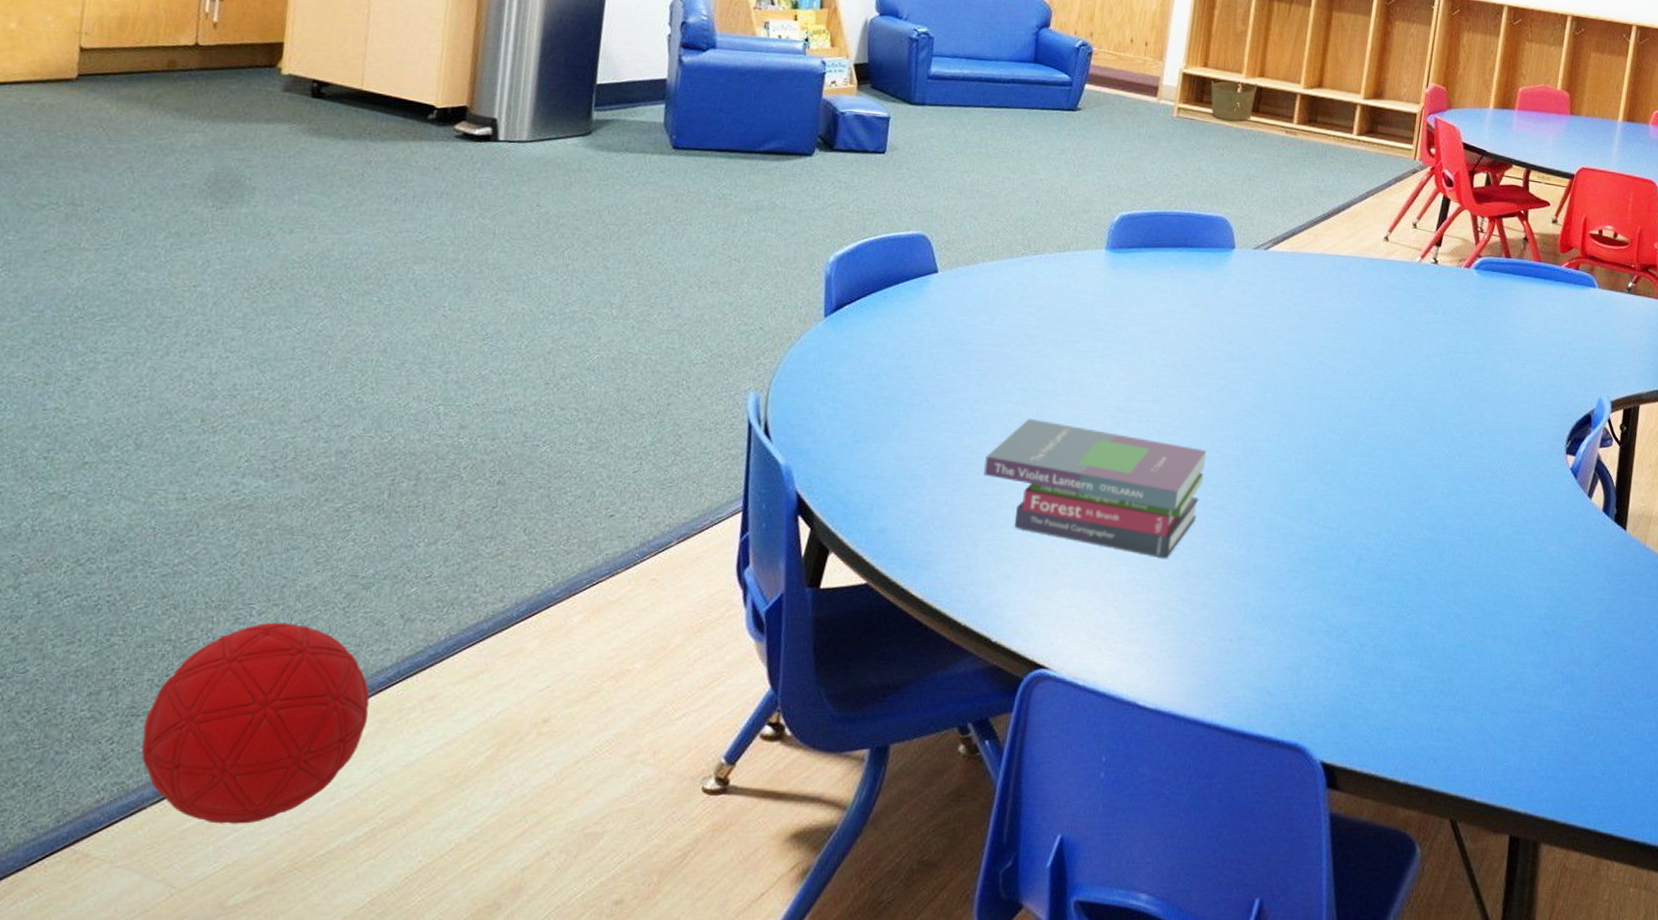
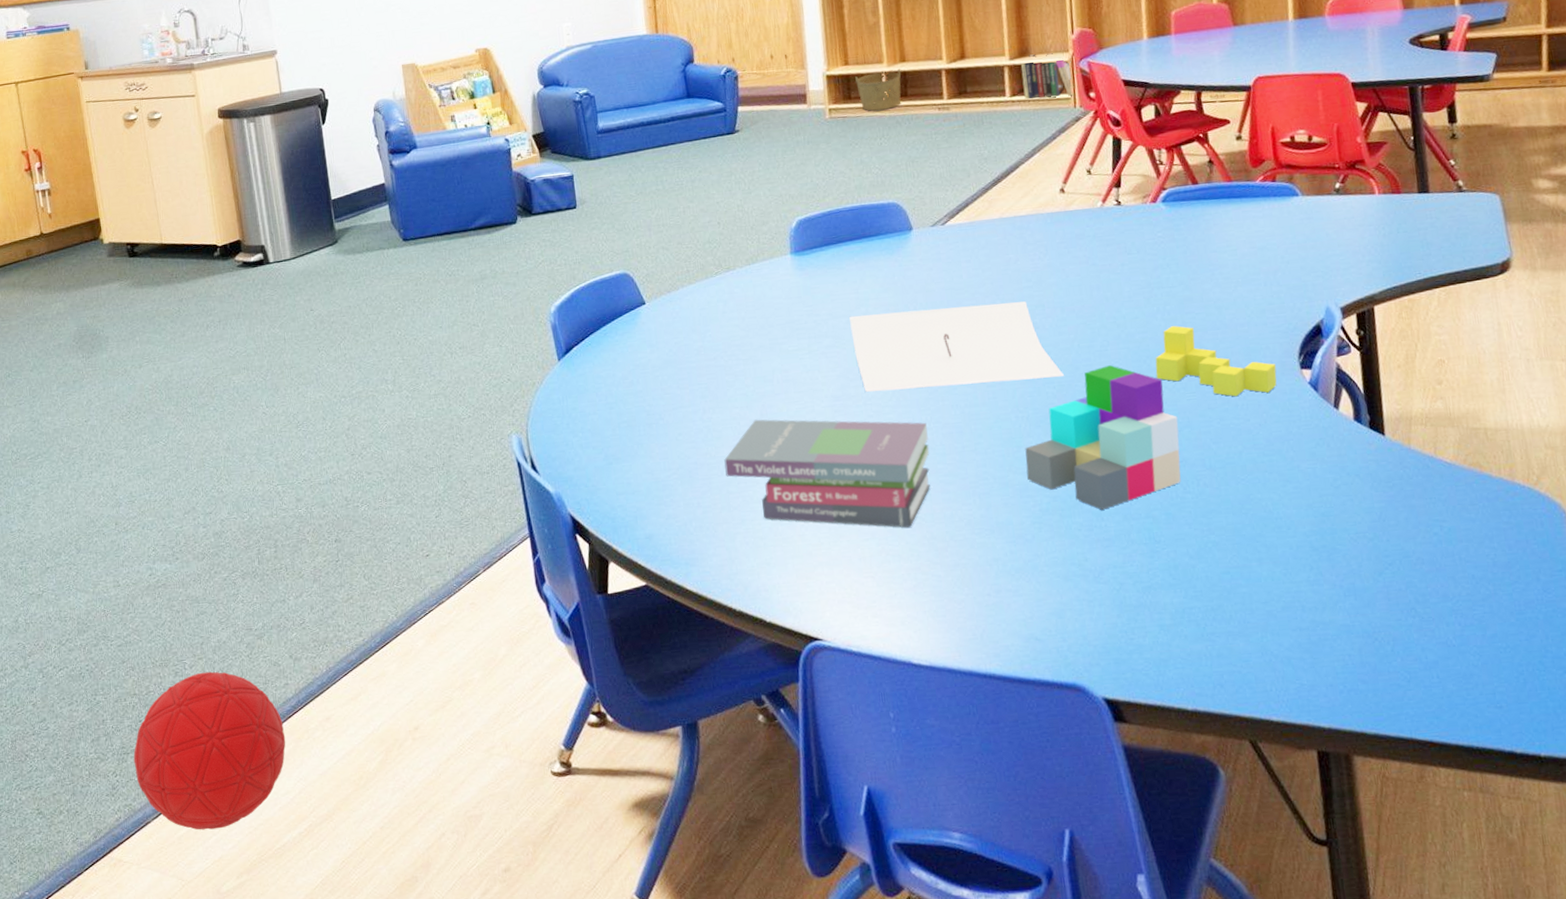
paper sheet: none [1149,325,1351,424] -> present [849,301,1064,392]
toy blocks: none [1294,421,1448,567] -> present [1025,365,1181,510]
books: none [1370,98,1420,148] -> present [1021,53,1074,100]
toy block: none [1436,391,1545,472] -> present [1155,325,1277,397]

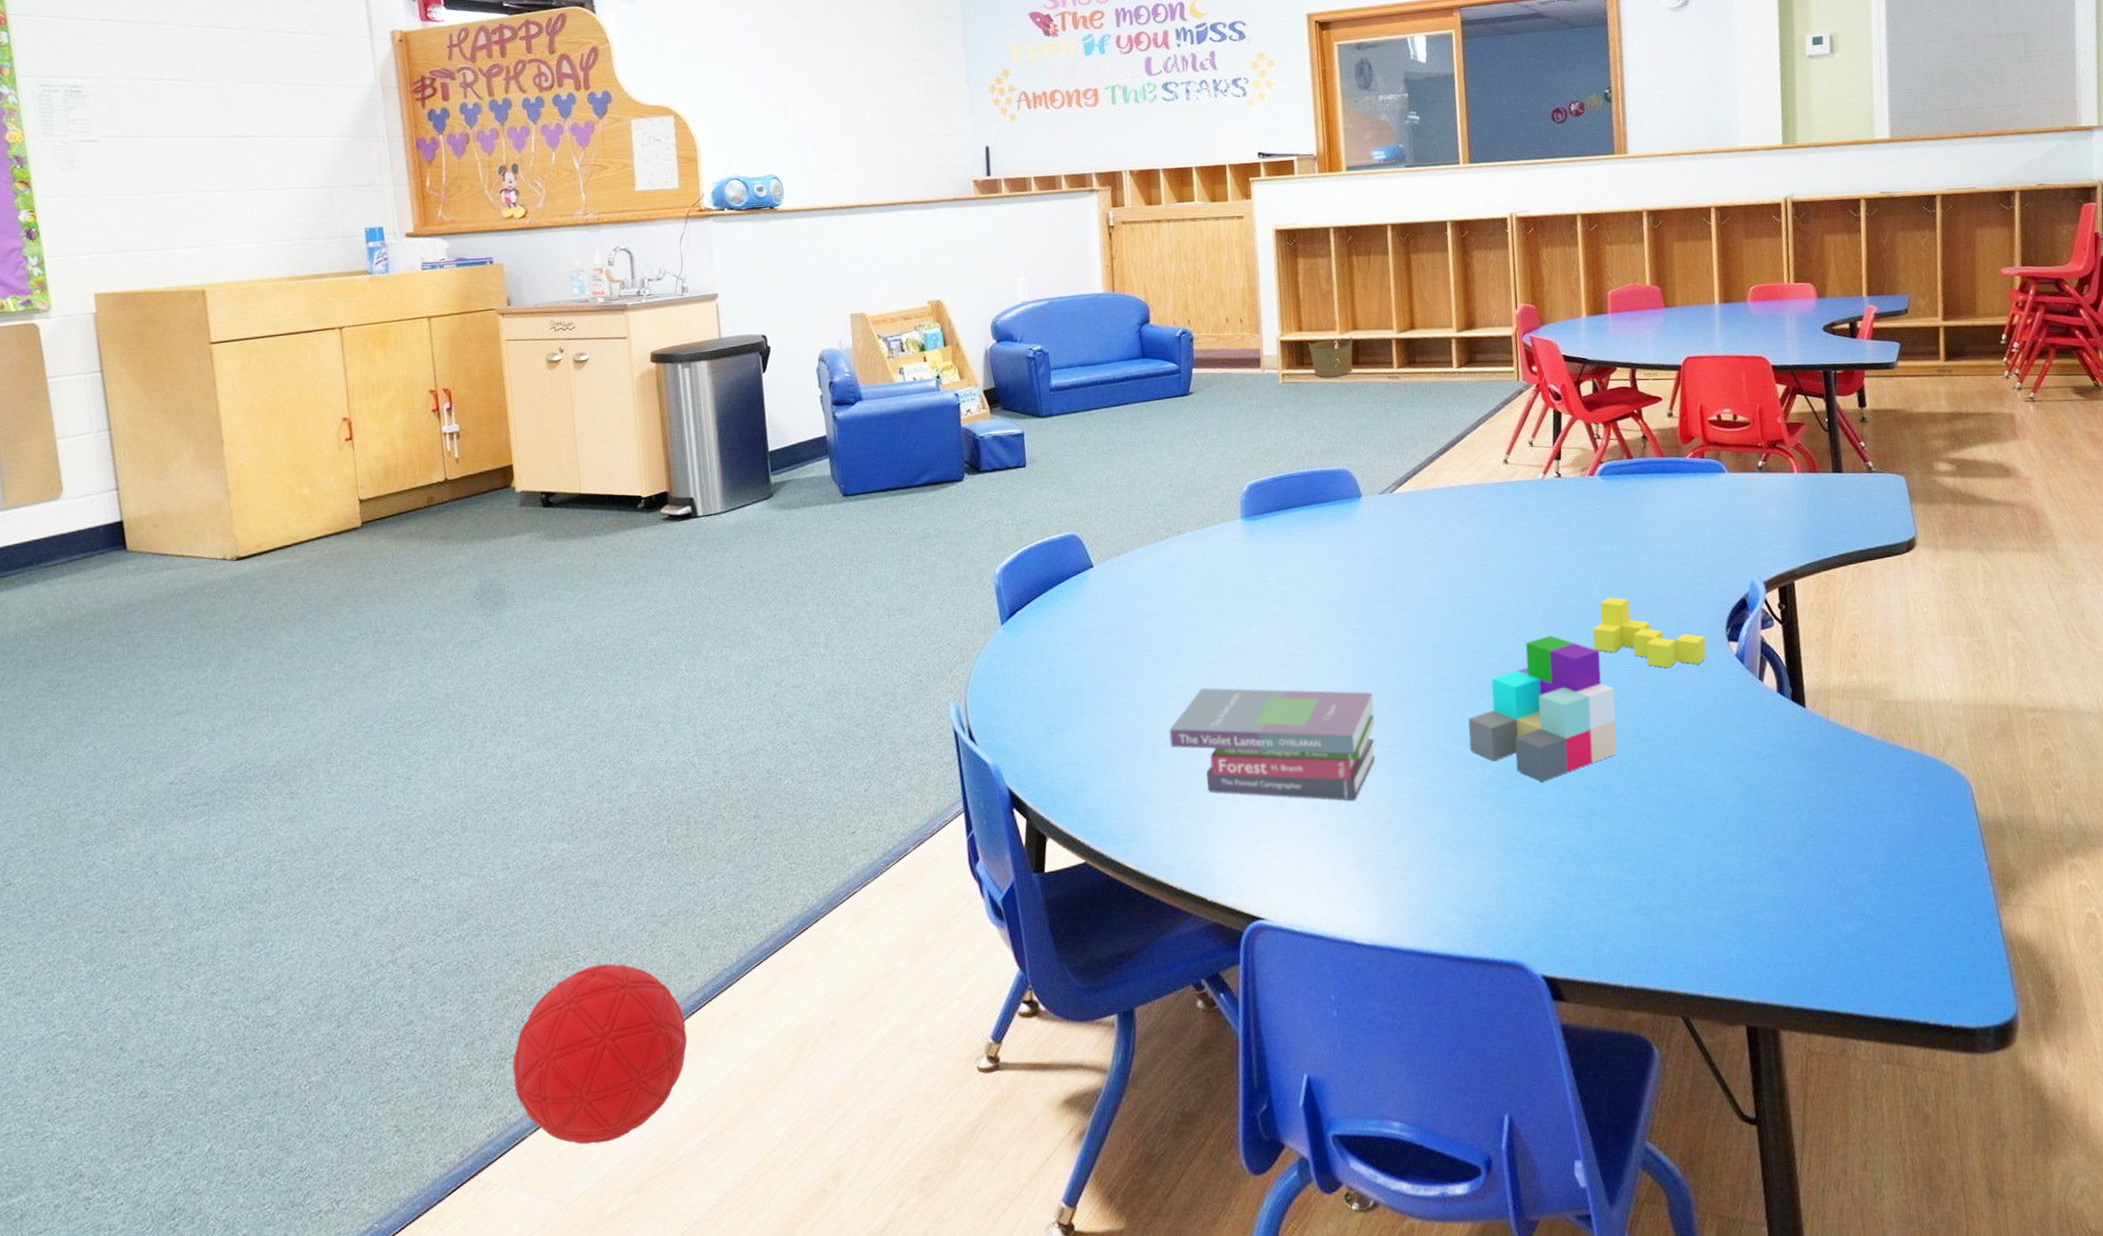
paper sheet: present [849,301,1064,392] -> none [1298,571,1506,660]
books: present [1021,53,1074,100] -> none [1468,327,1518,371]

